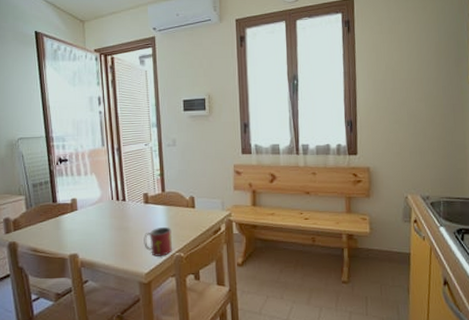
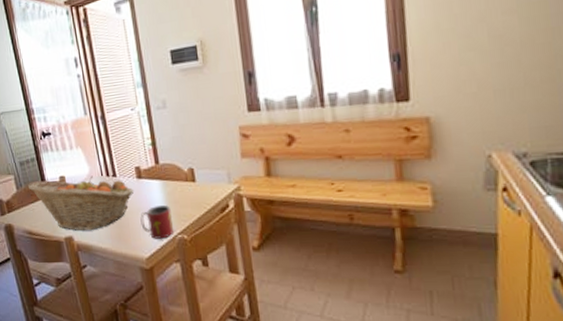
fruit basket: none [38,199,140,249] -> present [27,175,134,231]

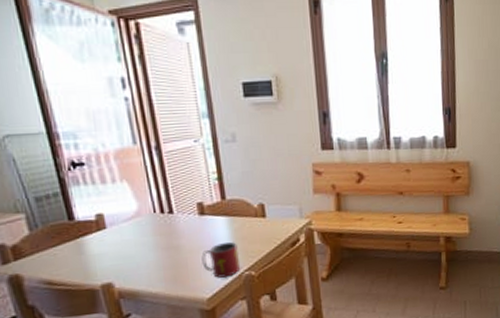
fruit basket: present [27,175,134,231] -> none [47,212,194,276]

